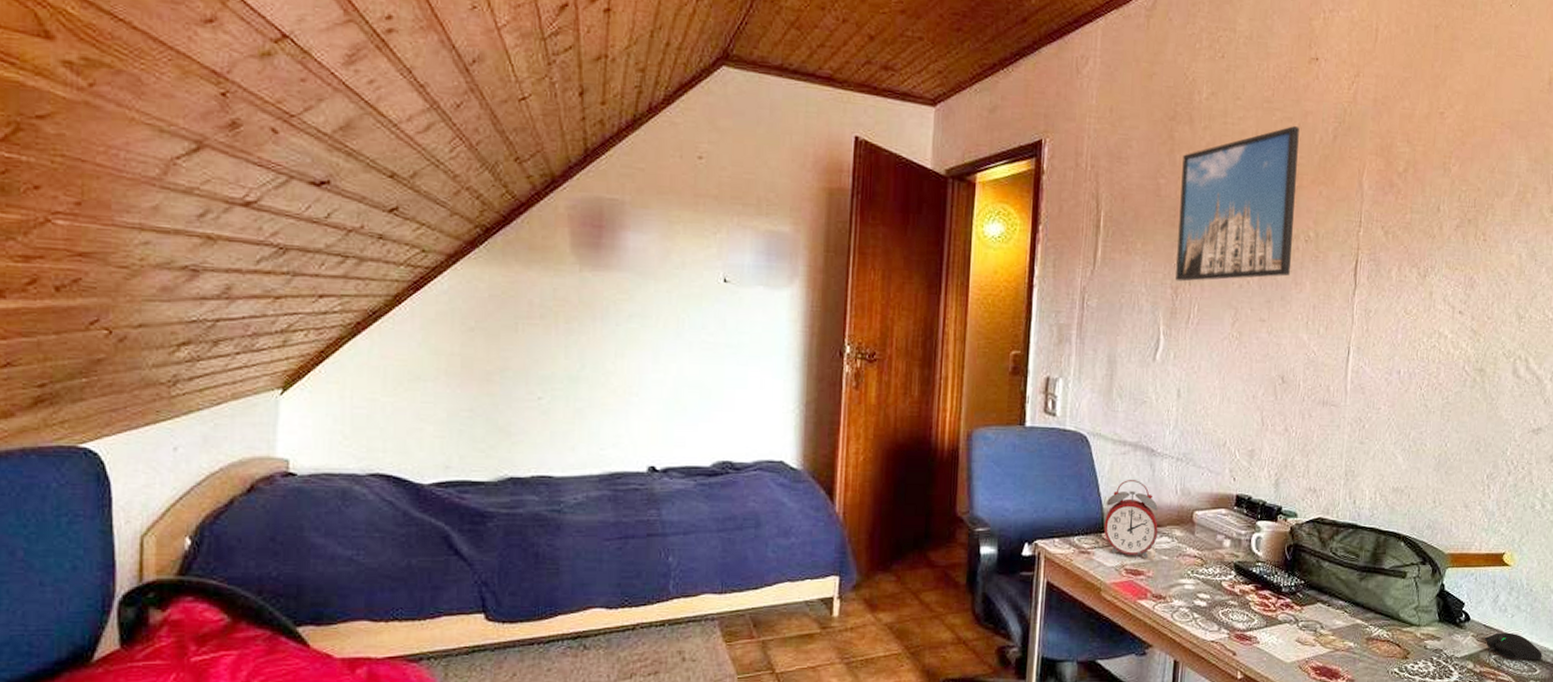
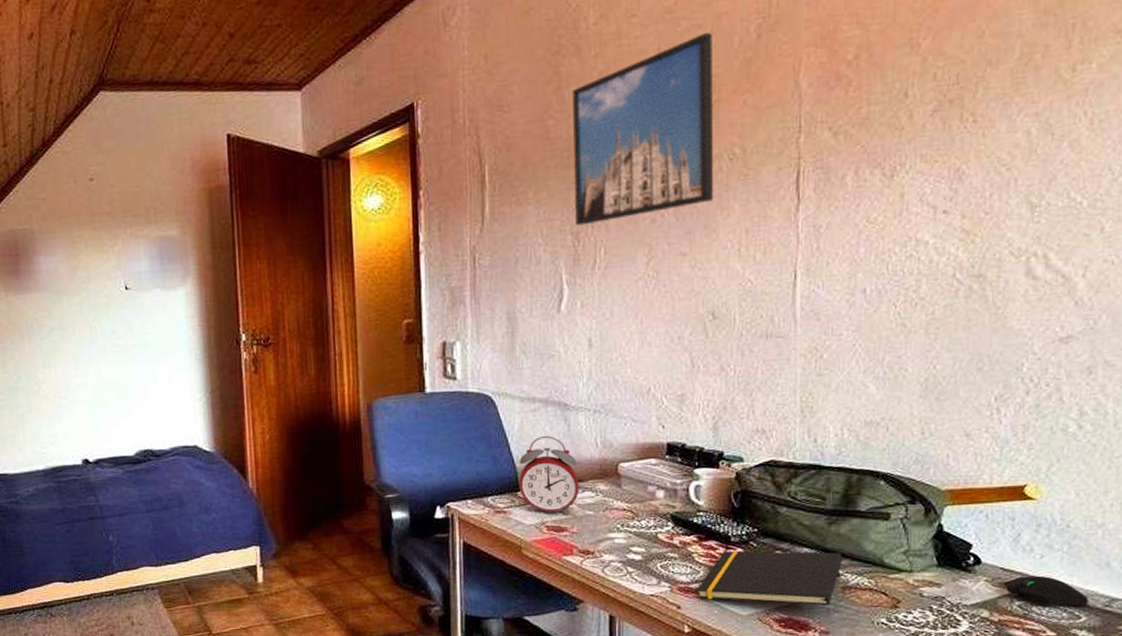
notepad: none [1251,601,1369,656] -> present [697,550,843,606]

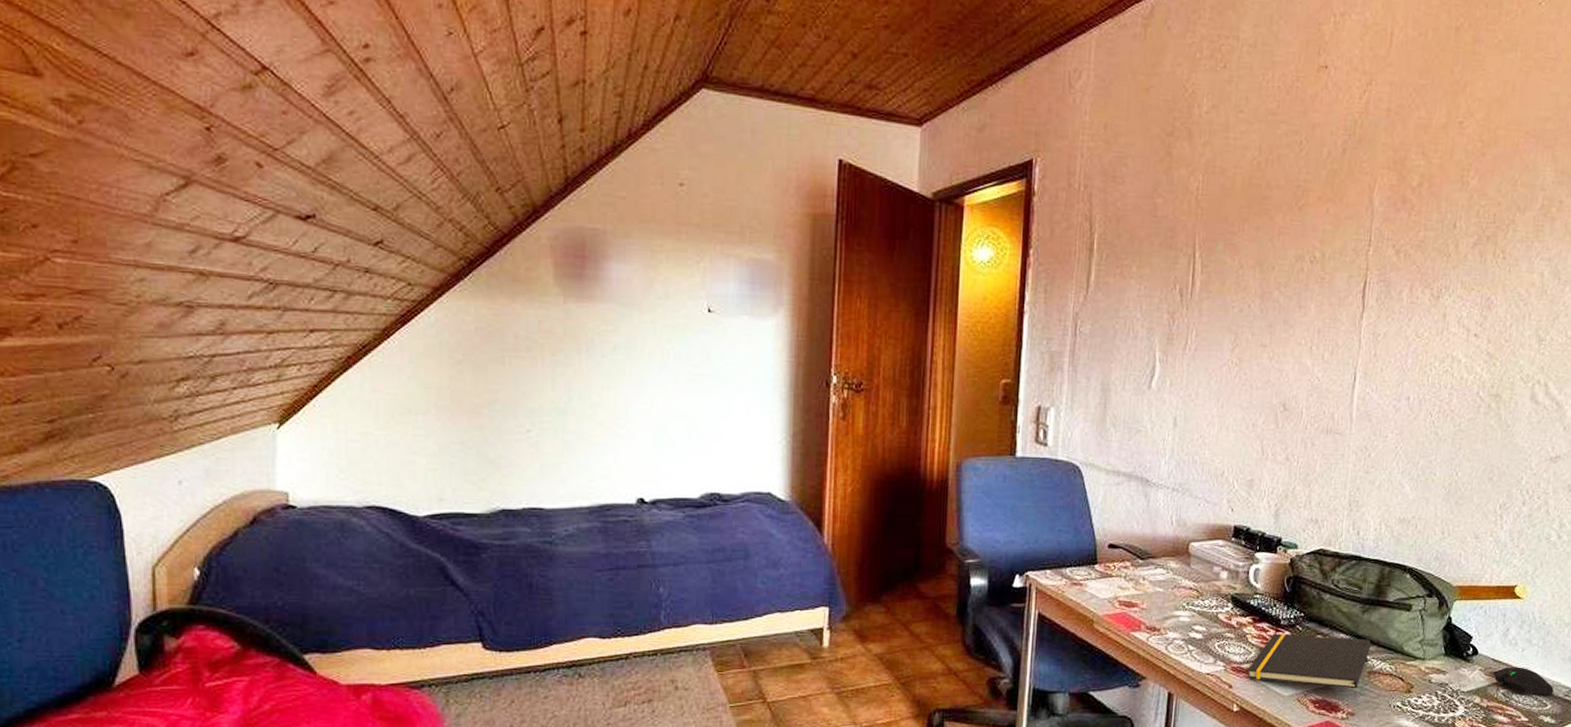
alarm clock: present [518,436,579,514] -> none [1096,511,1153,589]
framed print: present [572,33,714,226] -> none [1172,140,1306,306]

